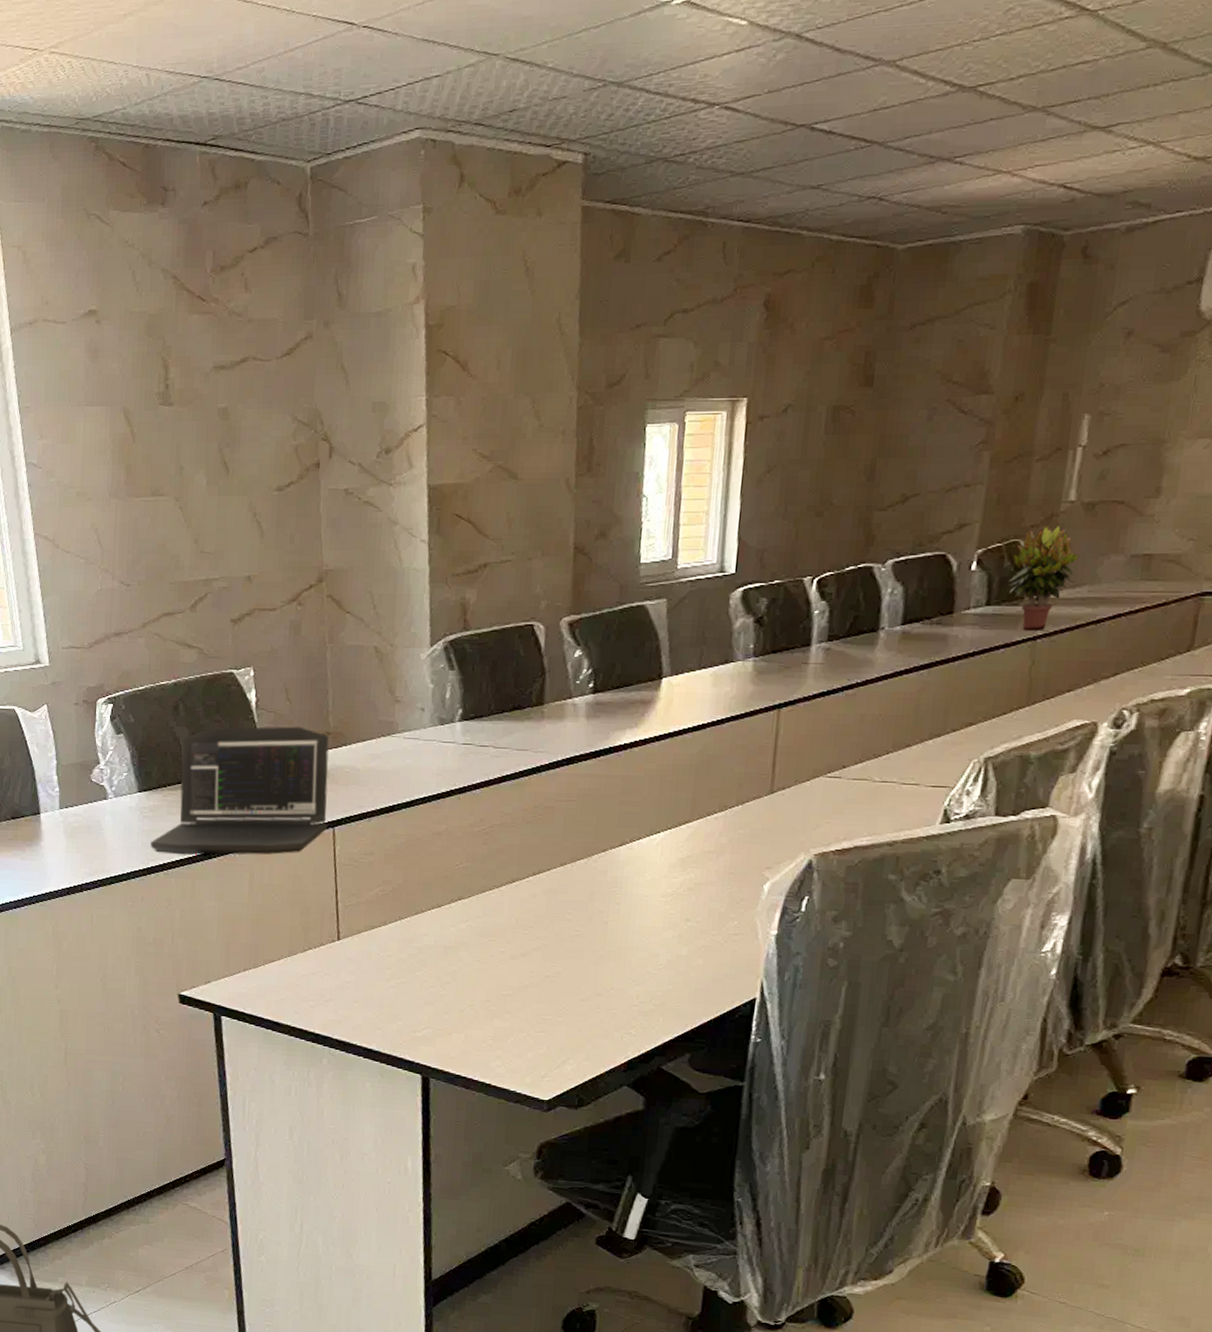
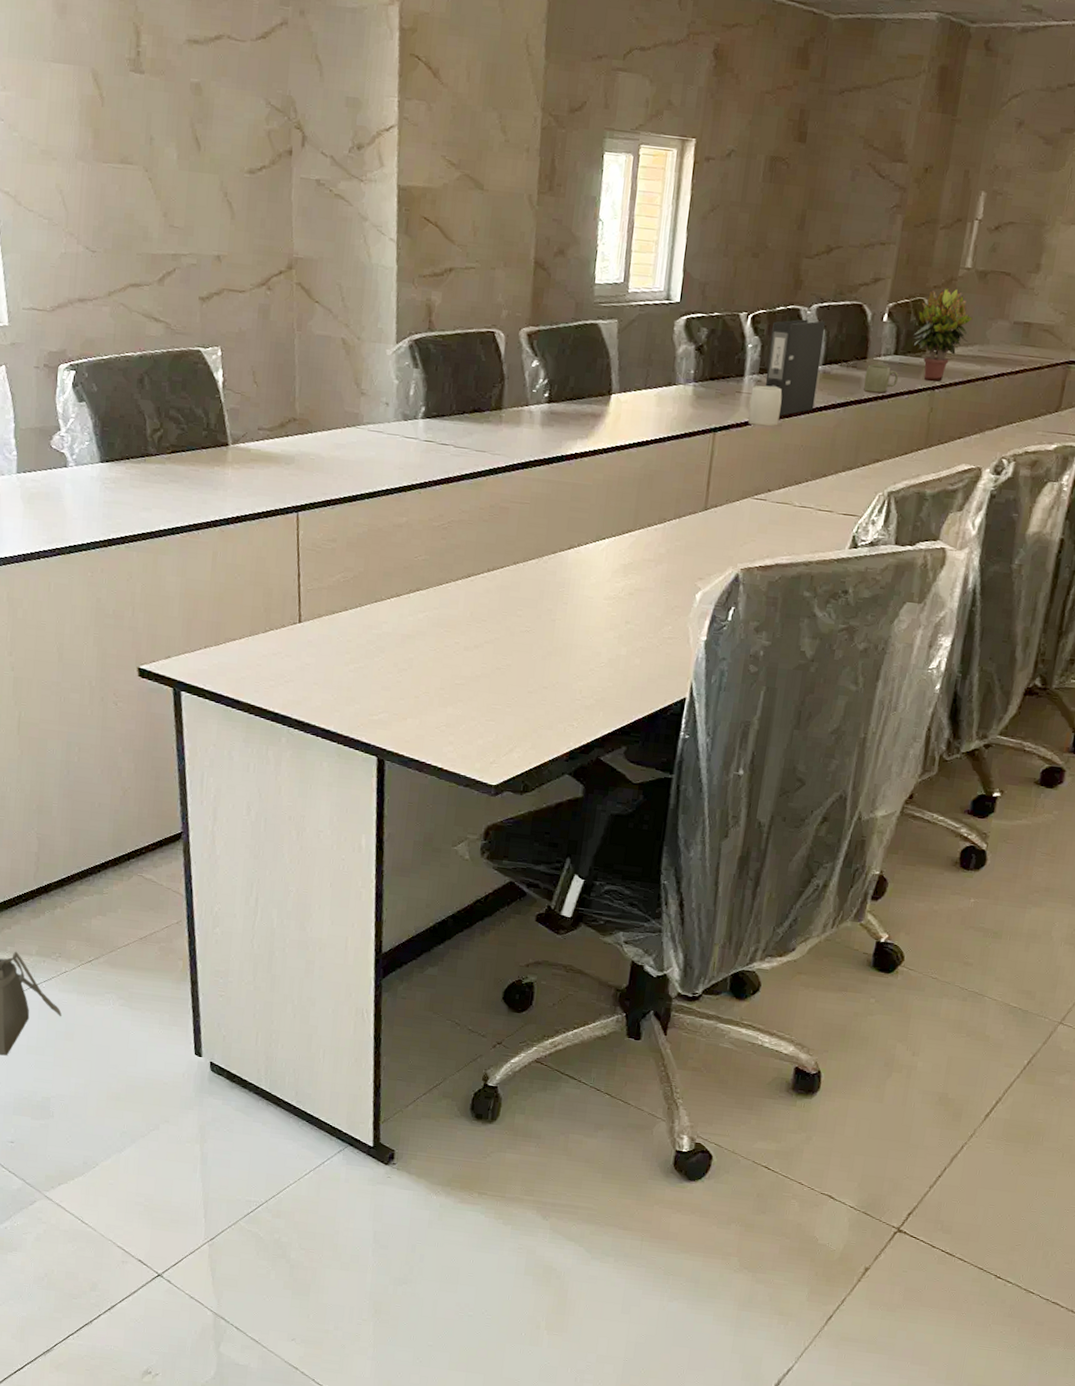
laptop: present [150,726,329,855] -> none [112,404,295,535]
mug: none [816,653,856,699] -> present [748,385,783,427]
binder: none [835,577,904,685] -> present [765,319,826,416]
mug: none [950,619,993,651] -> present [863,364,899,395]

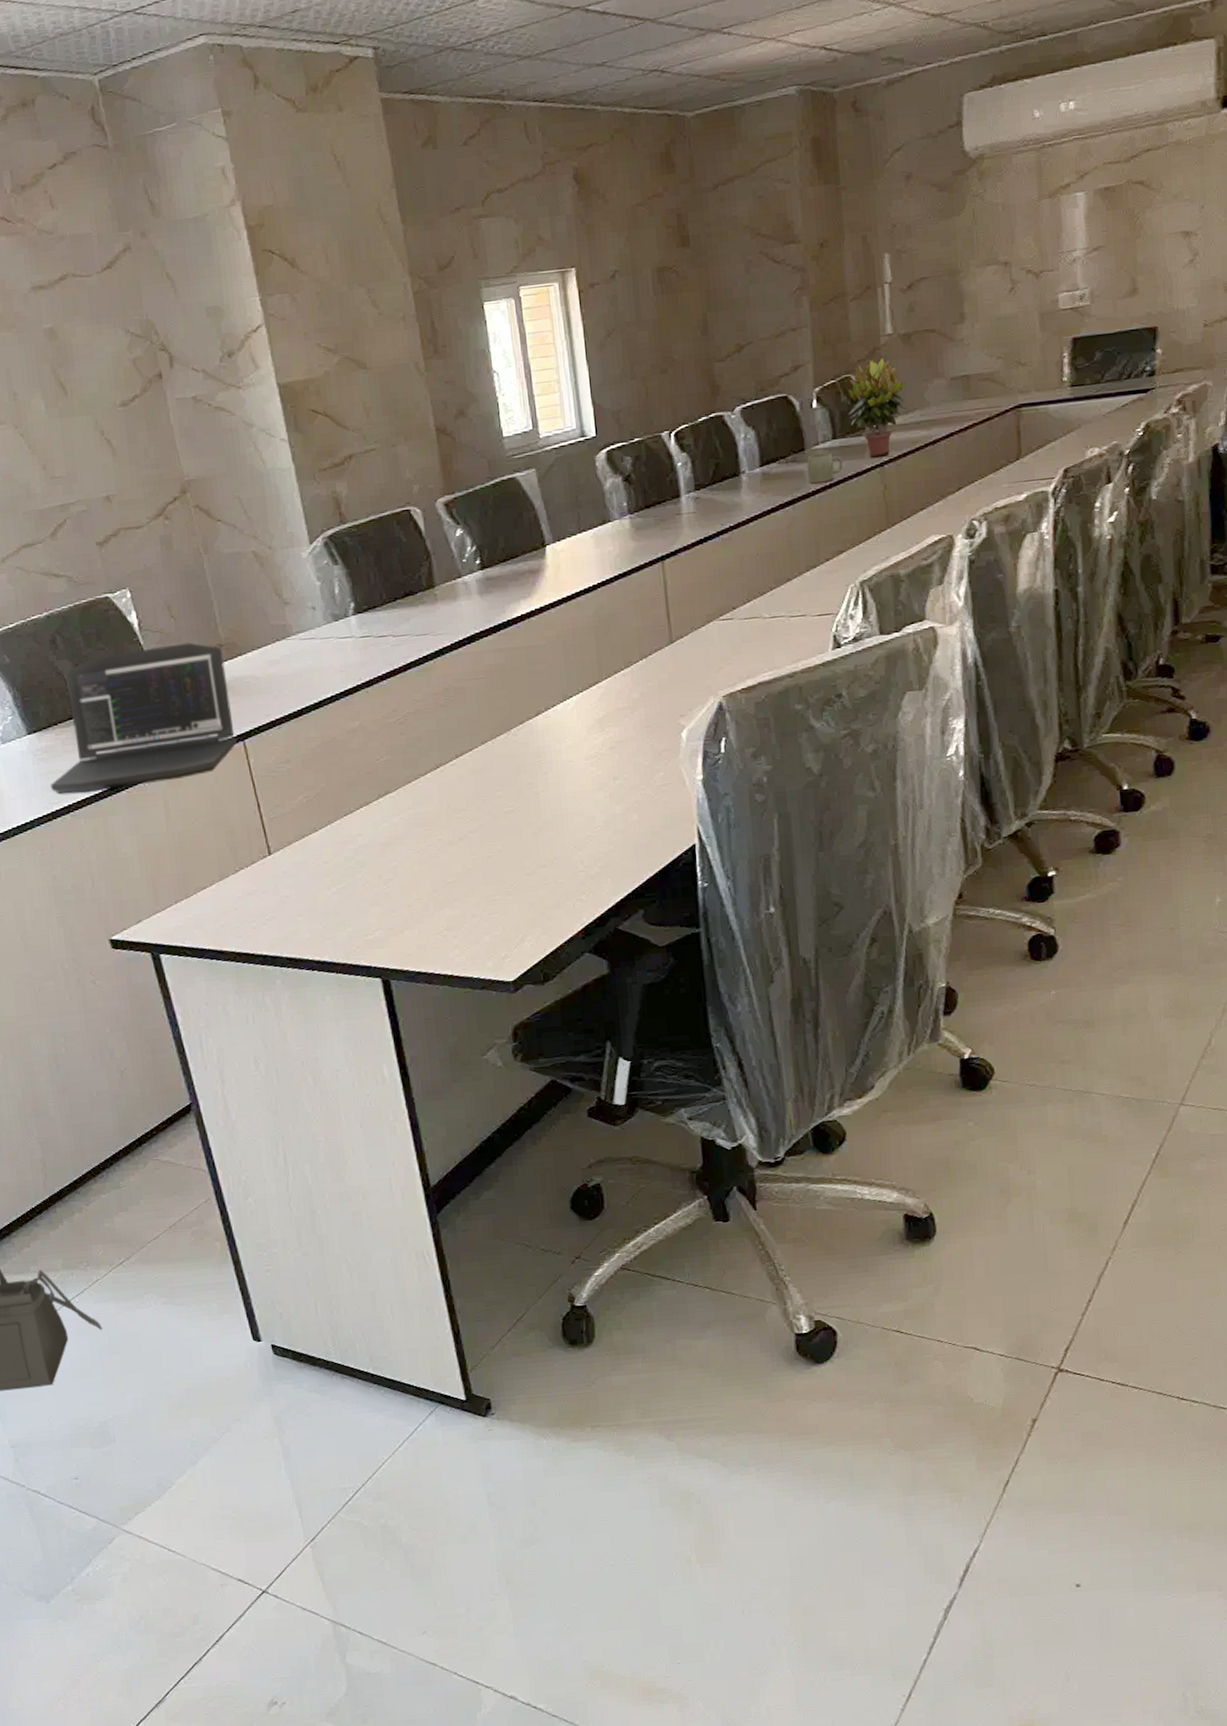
laptop: none [112,404,295,535] -> present [50,642,237,794]
mug: present [748,385,783,427] -> none [691,499,728,546]
binder: present [765,319,826,416] -> none [698,422,761,529]

